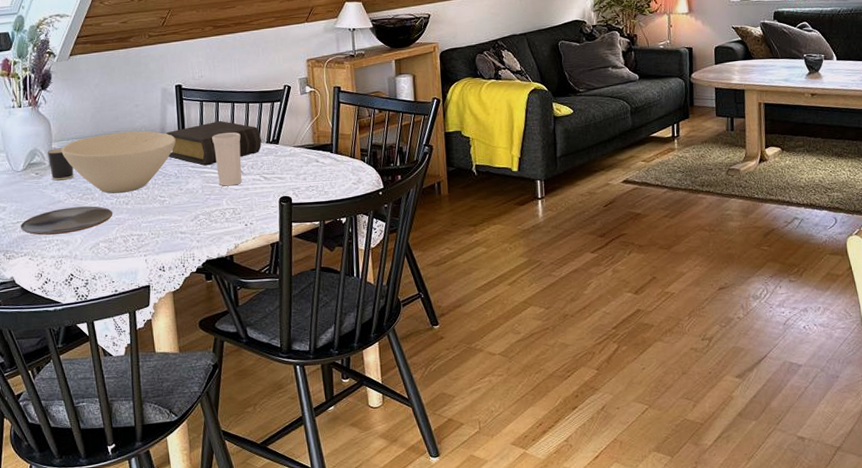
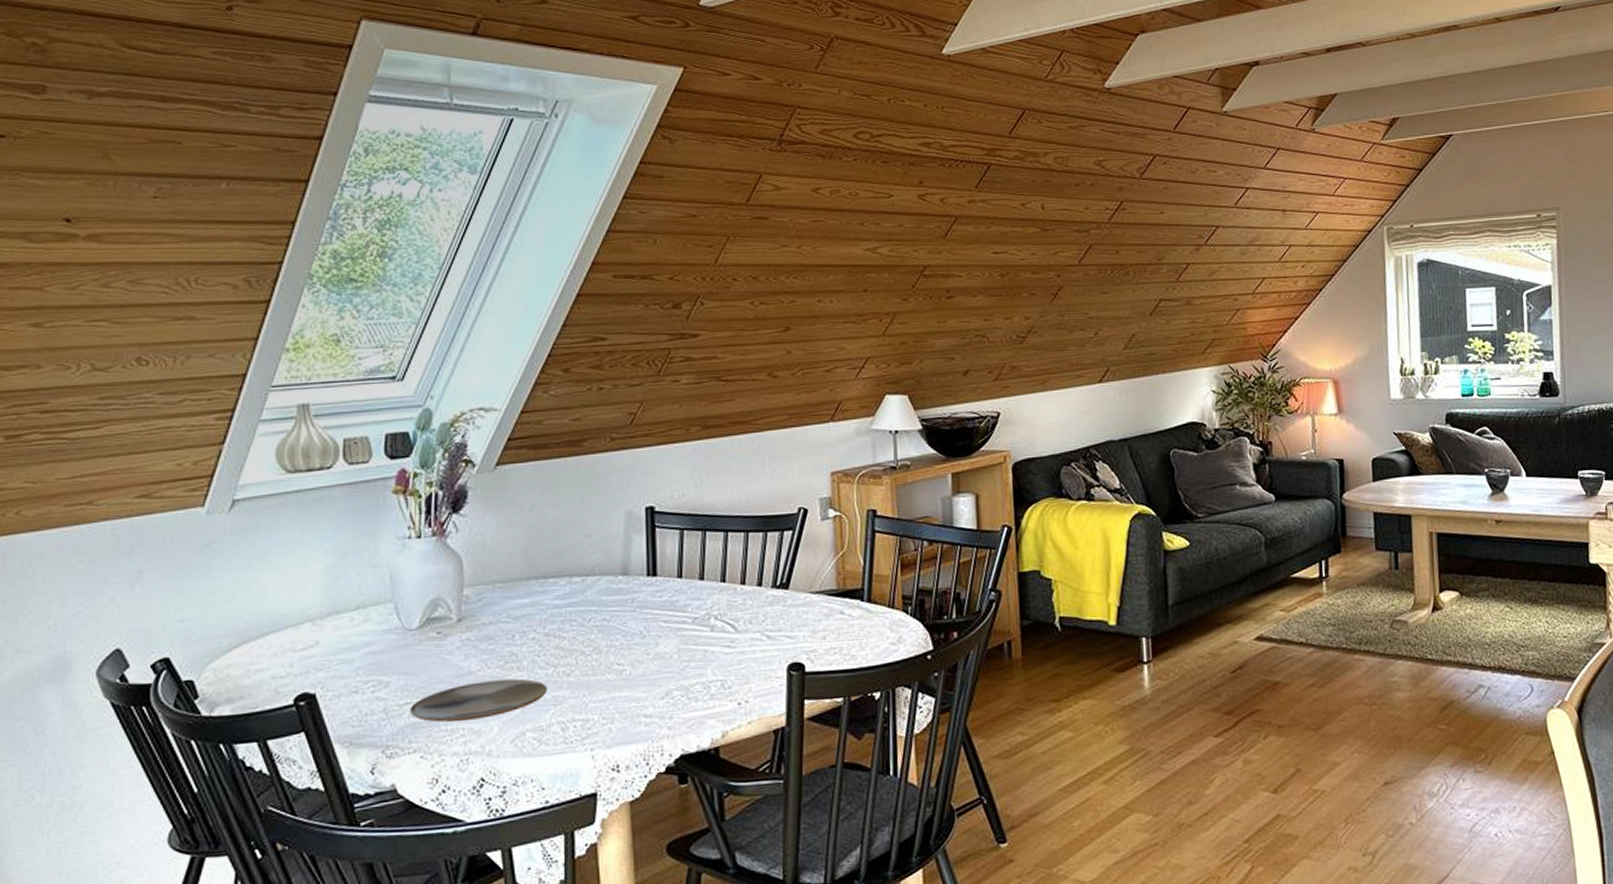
mug: present [47,148,74,181] -> none [455,596,493,643]
bowl: present [61,131,176,194] -> none [476,571,643,661]
book: present [166,120,262,166] -> none [630,556,766,620]
cup: present [212,132,242,186] -> none [695,572,736,649]

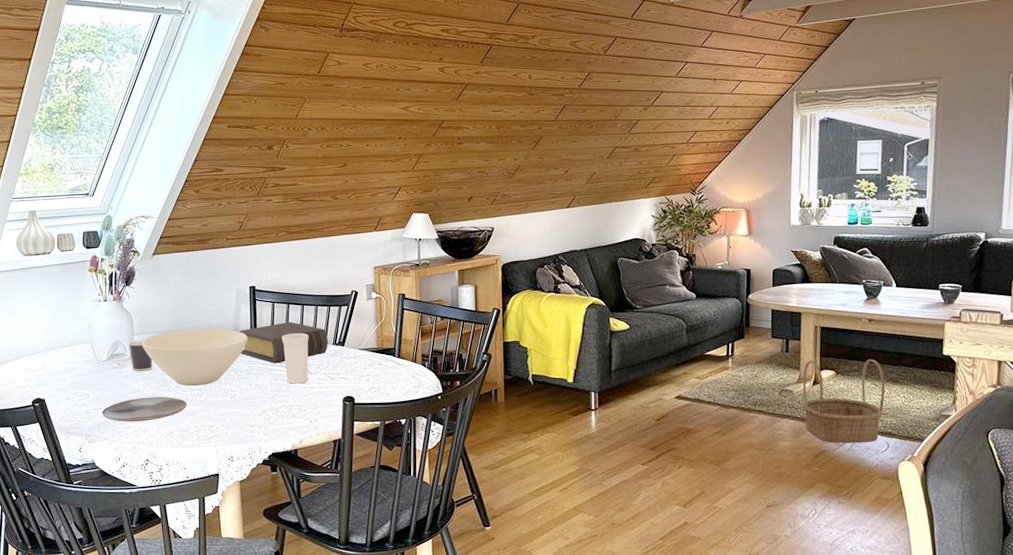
mug: none [455,596,493,643] -> present [128,341,153,371]
bowl: none [476,571,643,661] -> present [142,328,248,386]
book: none [630,556,766,620] -> present [239,321,329,364]
cup: none [695,572,736,649] -> present [282,332,309,384]
basket: none [1418,573,1523,690] -> present [802,359,885,443]

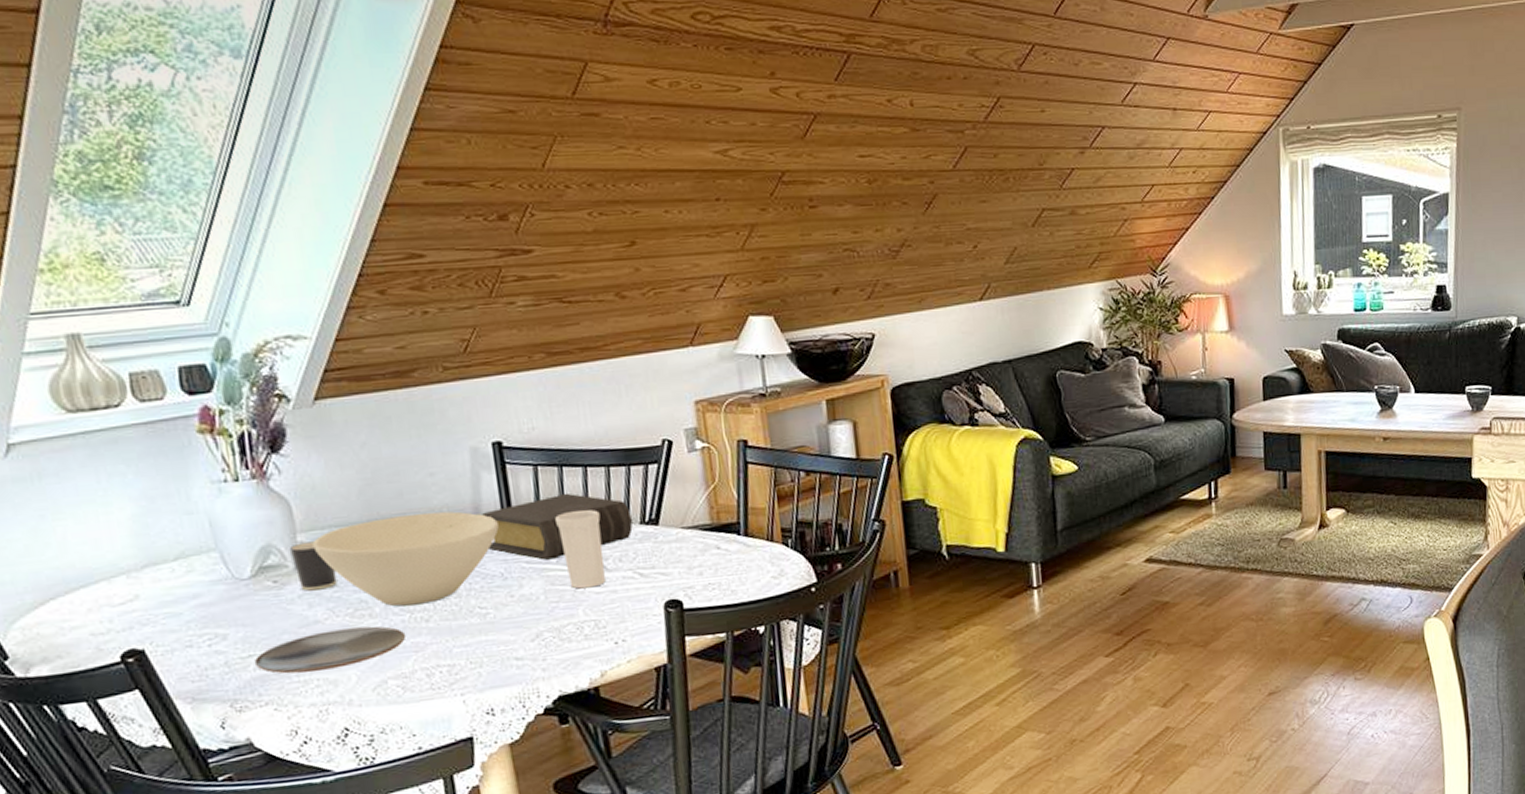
basket: present [802,359,885,443] -> none [1305,489,1406,604]

